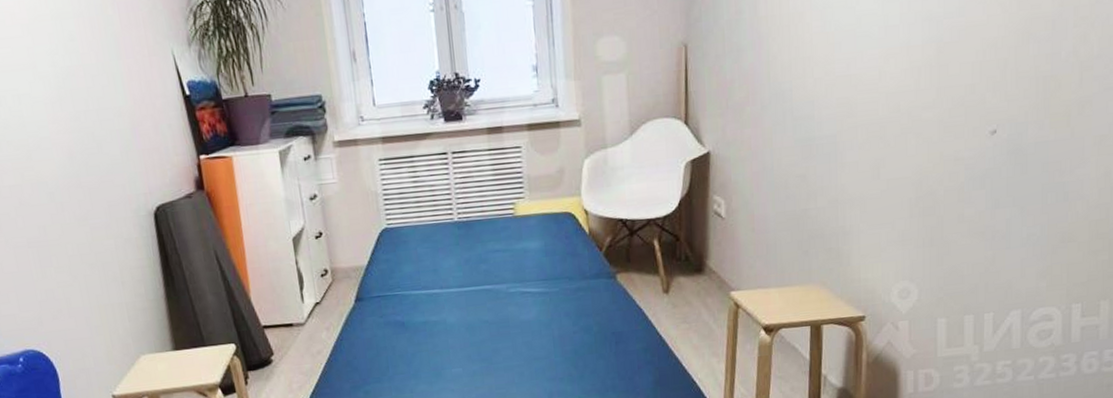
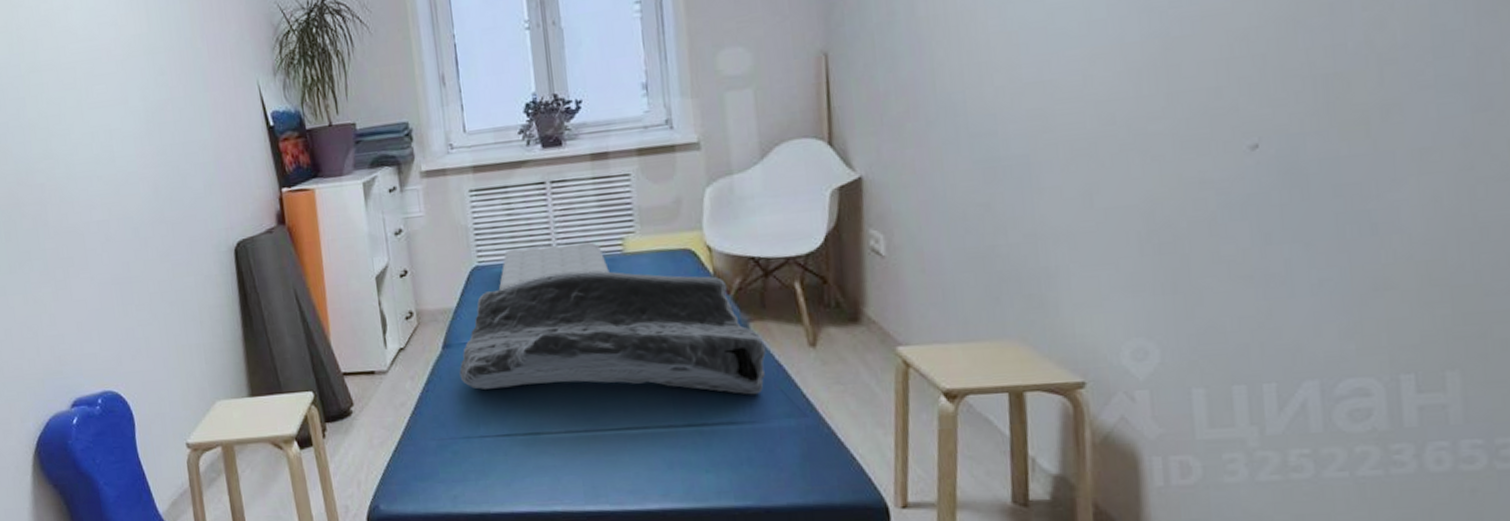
towel: none [370,231,629,337] -> present [459,271,766,395]
cushion: none [405,205,502,250] -> present [498,241,609,291]

